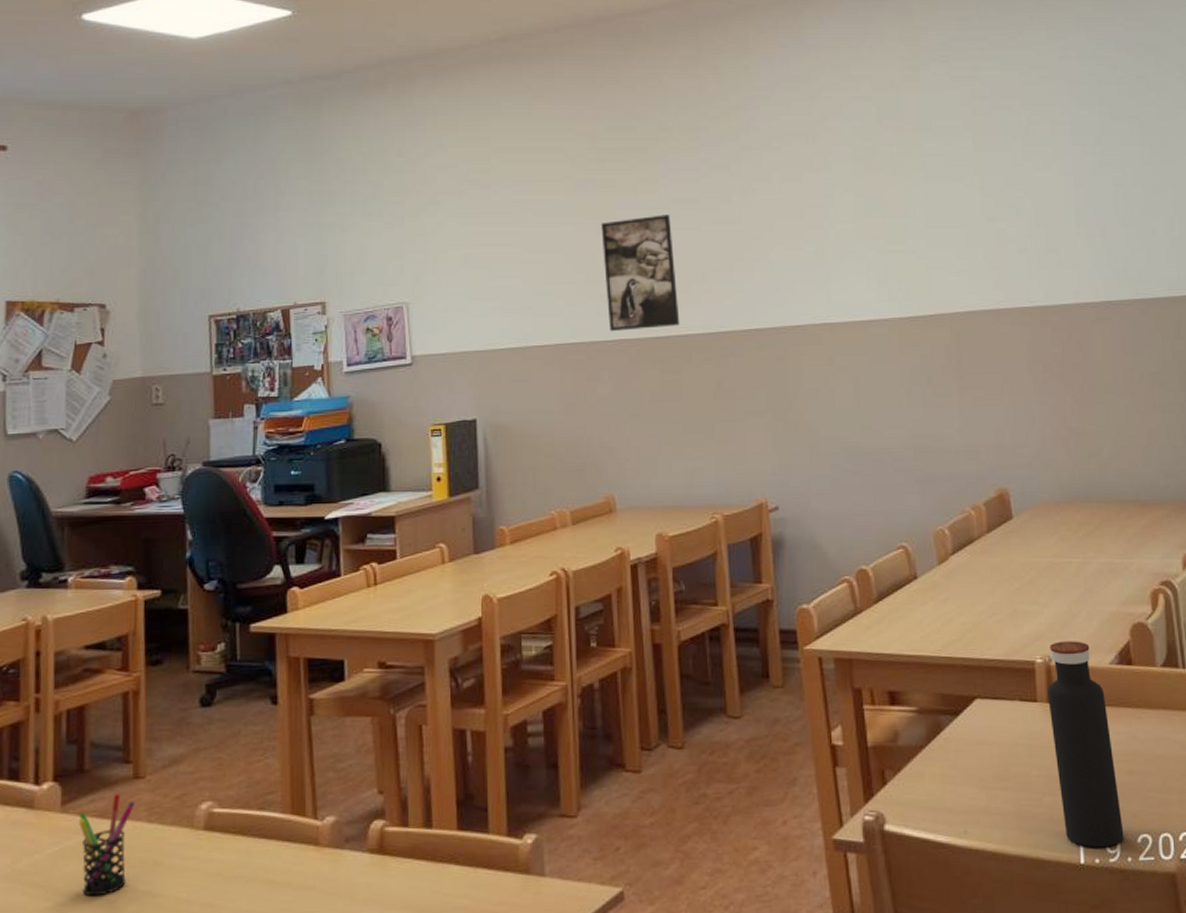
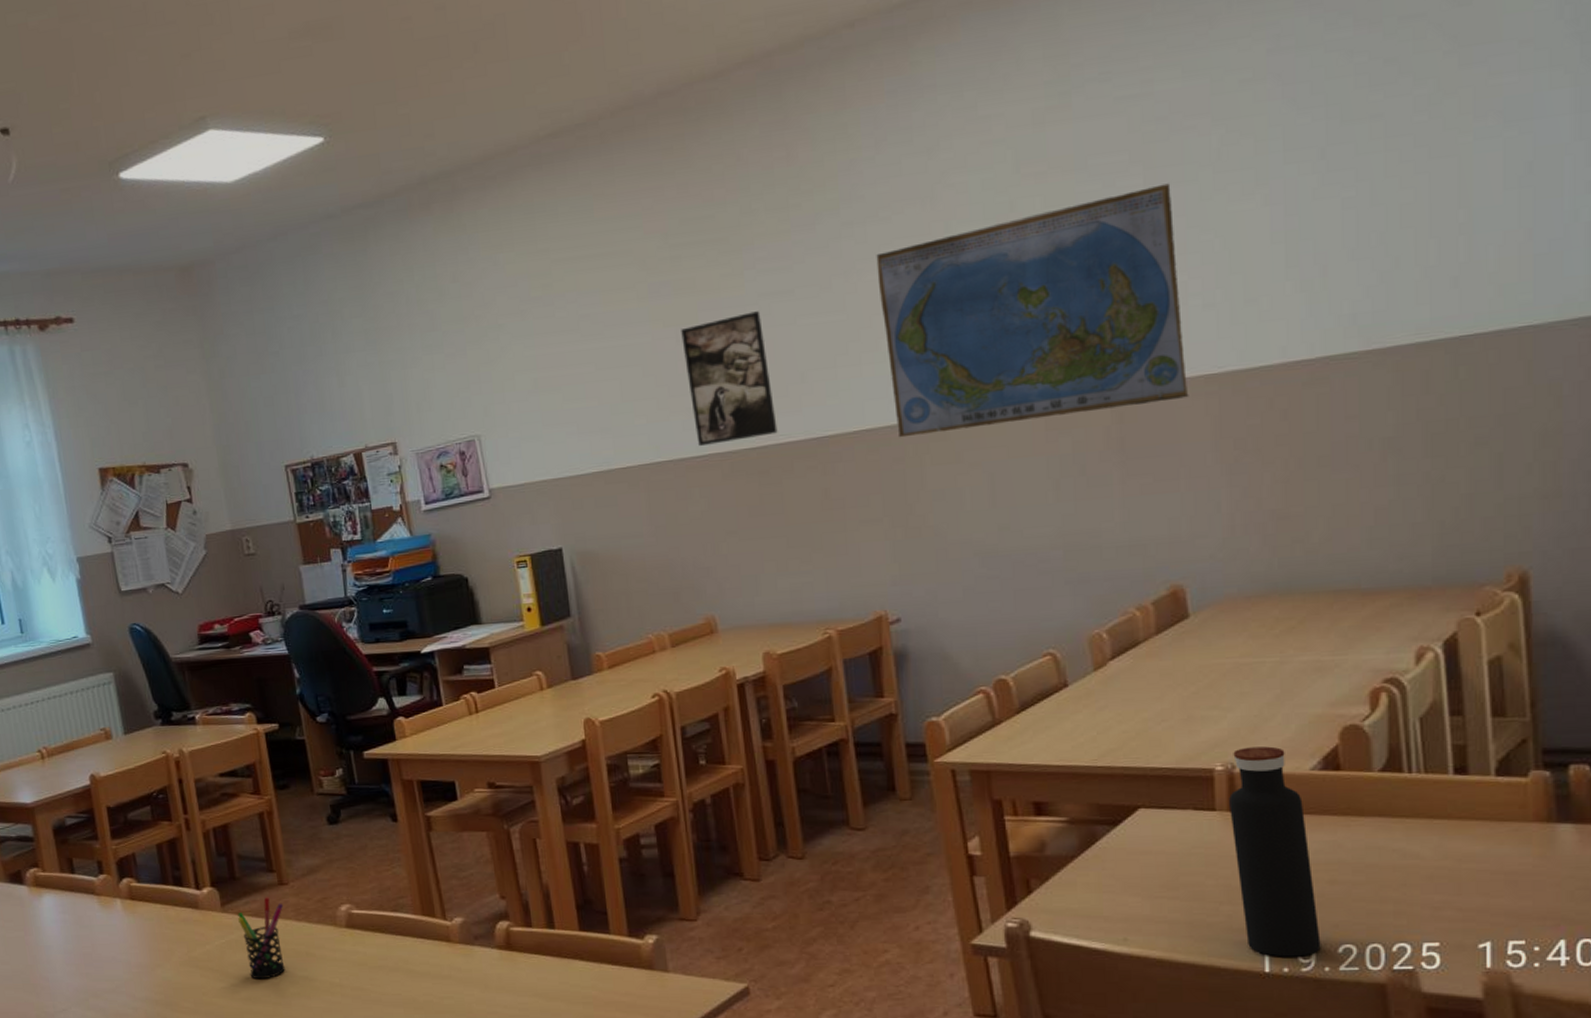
world map: none [768,149,1009,339] -> present [876,183,1189,438]

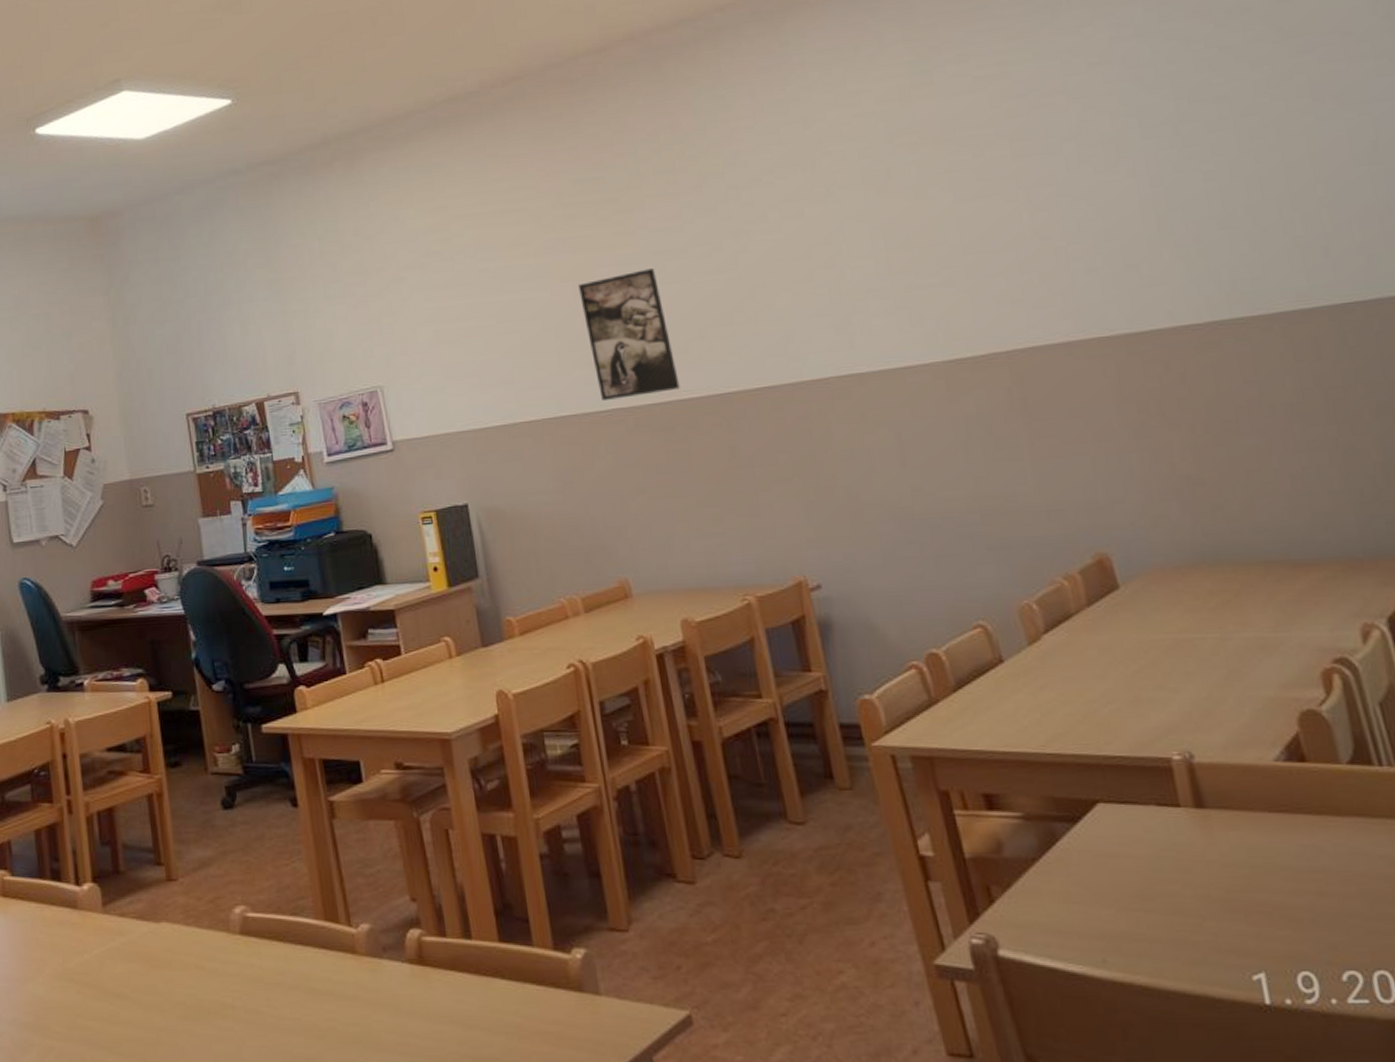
pen holder: present [238,897,285,980] -> none [120,895,172,998]
world map: present [876,183,1189,438] -> none [763,155,1085,396]
water bottle: present [1229,746,1321,957] -> none [1188,733,1323,986]

